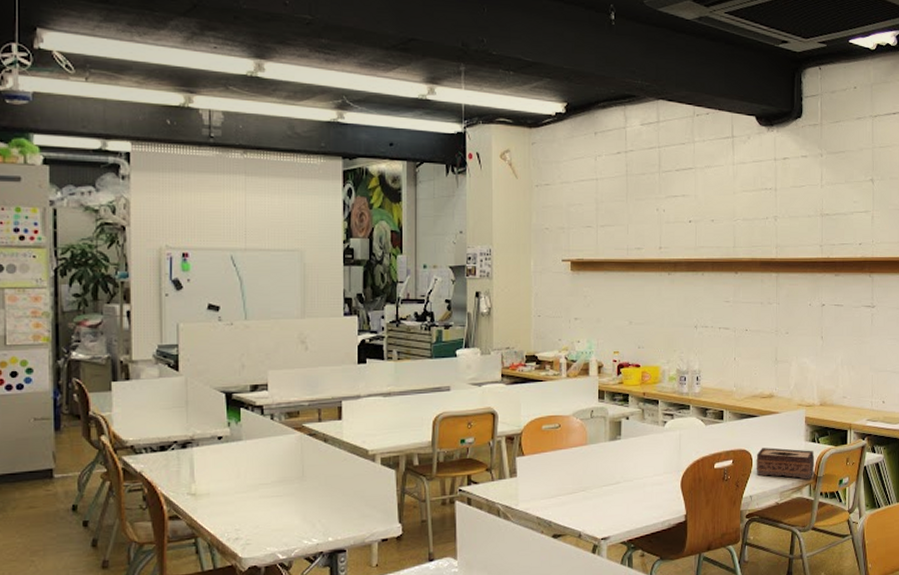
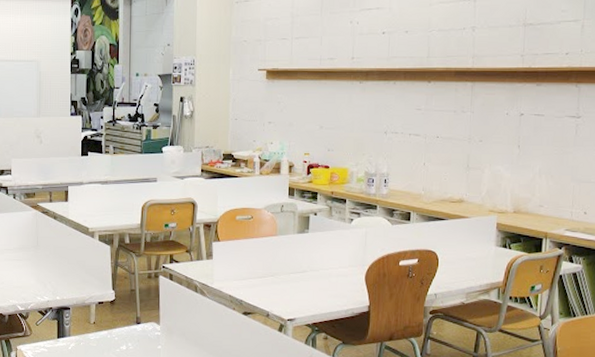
tissue box: present [756,447,815,480] -> none [442,250,505,283]

